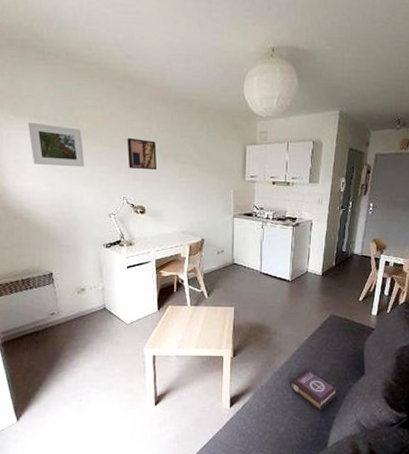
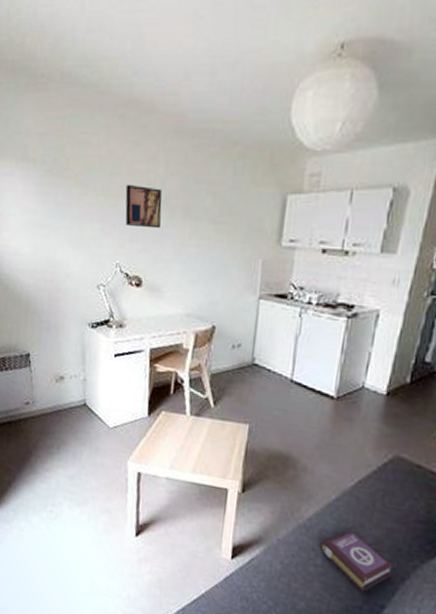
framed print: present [27,122,85,167] -> none [13,165,74,223]

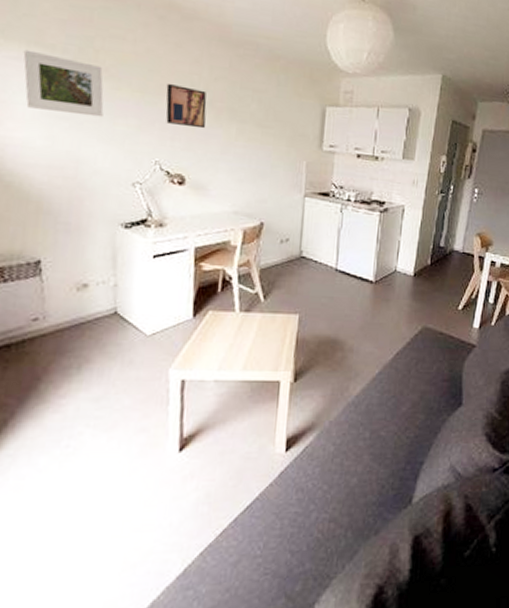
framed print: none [13,165,74,223] -> present [23,49,104,117]
book: present [322,530,393,592] -> none [369,399,427,454]

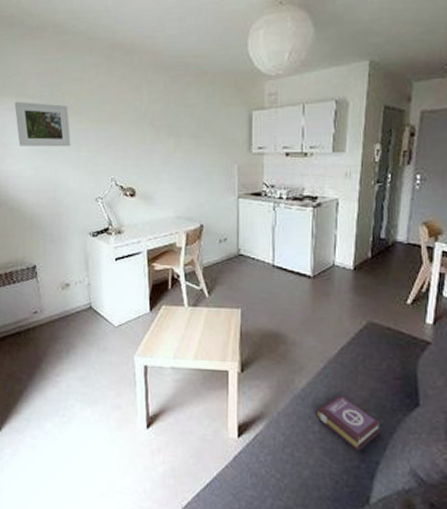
wall art: present [166,84,207,129] -> none [115,112,148,146]
book: none [369,399,427,454] -> present [318,394,380,452]

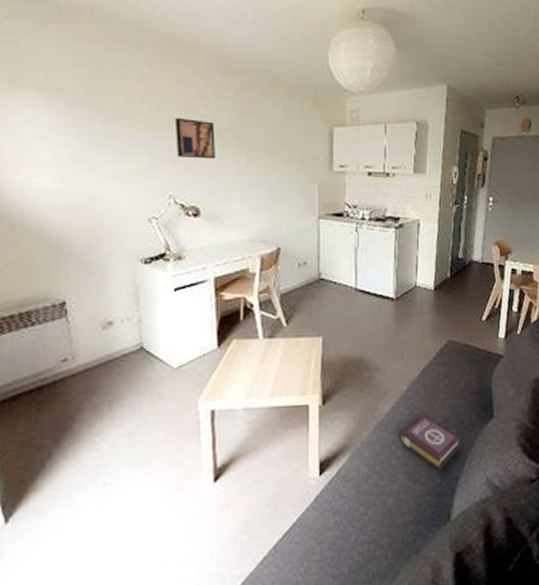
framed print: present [14,101,71,147] -> none [34,96,116,157]
wall art: none [115,112,148,146] -> present [174,118,215,160]

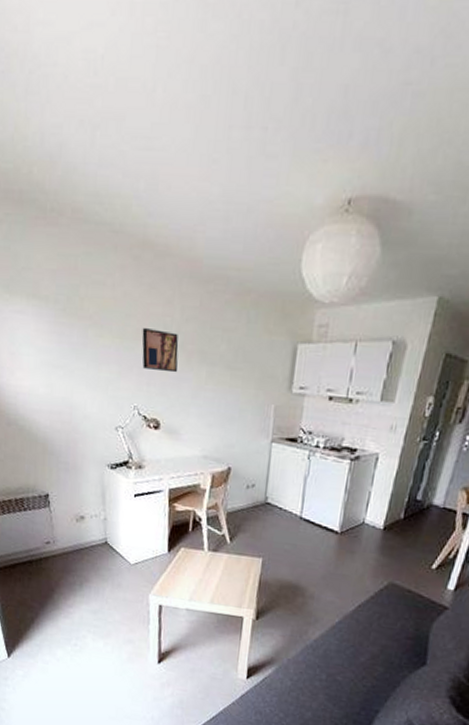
book: present [401,415,460,470] -> none [326,648,386,700]

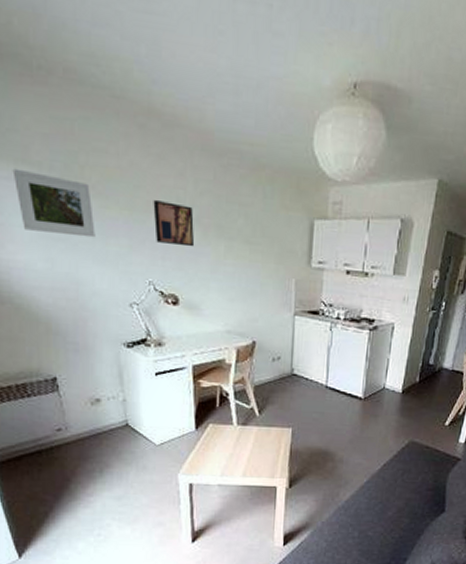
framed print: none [24,303,90,365] -> present [12,168,95,238]

